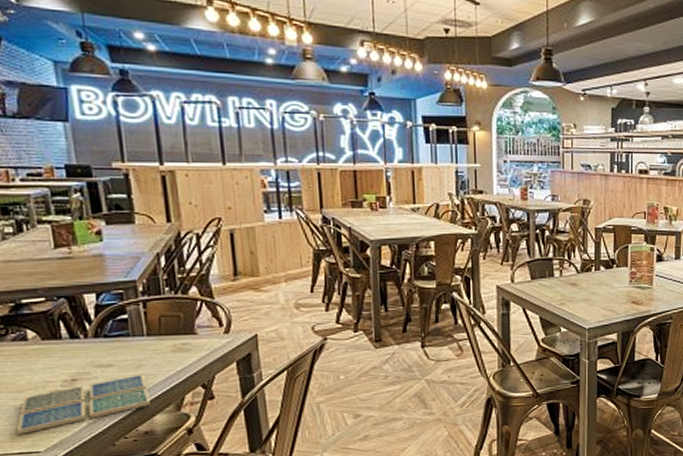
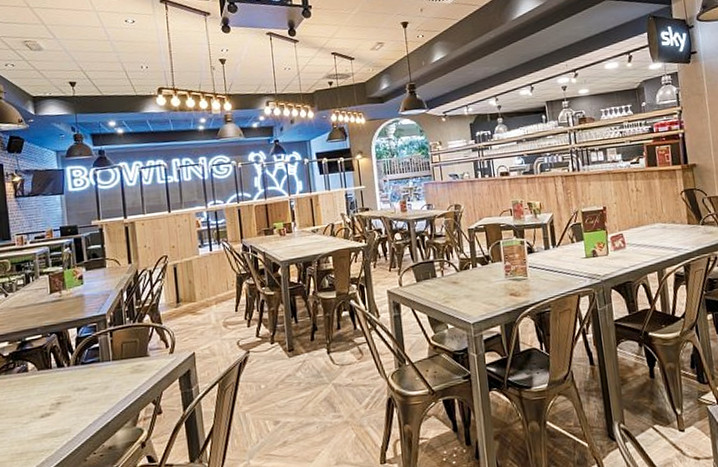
drink coaster: present [16,374,150,435] -> none [16,395,113,455]

